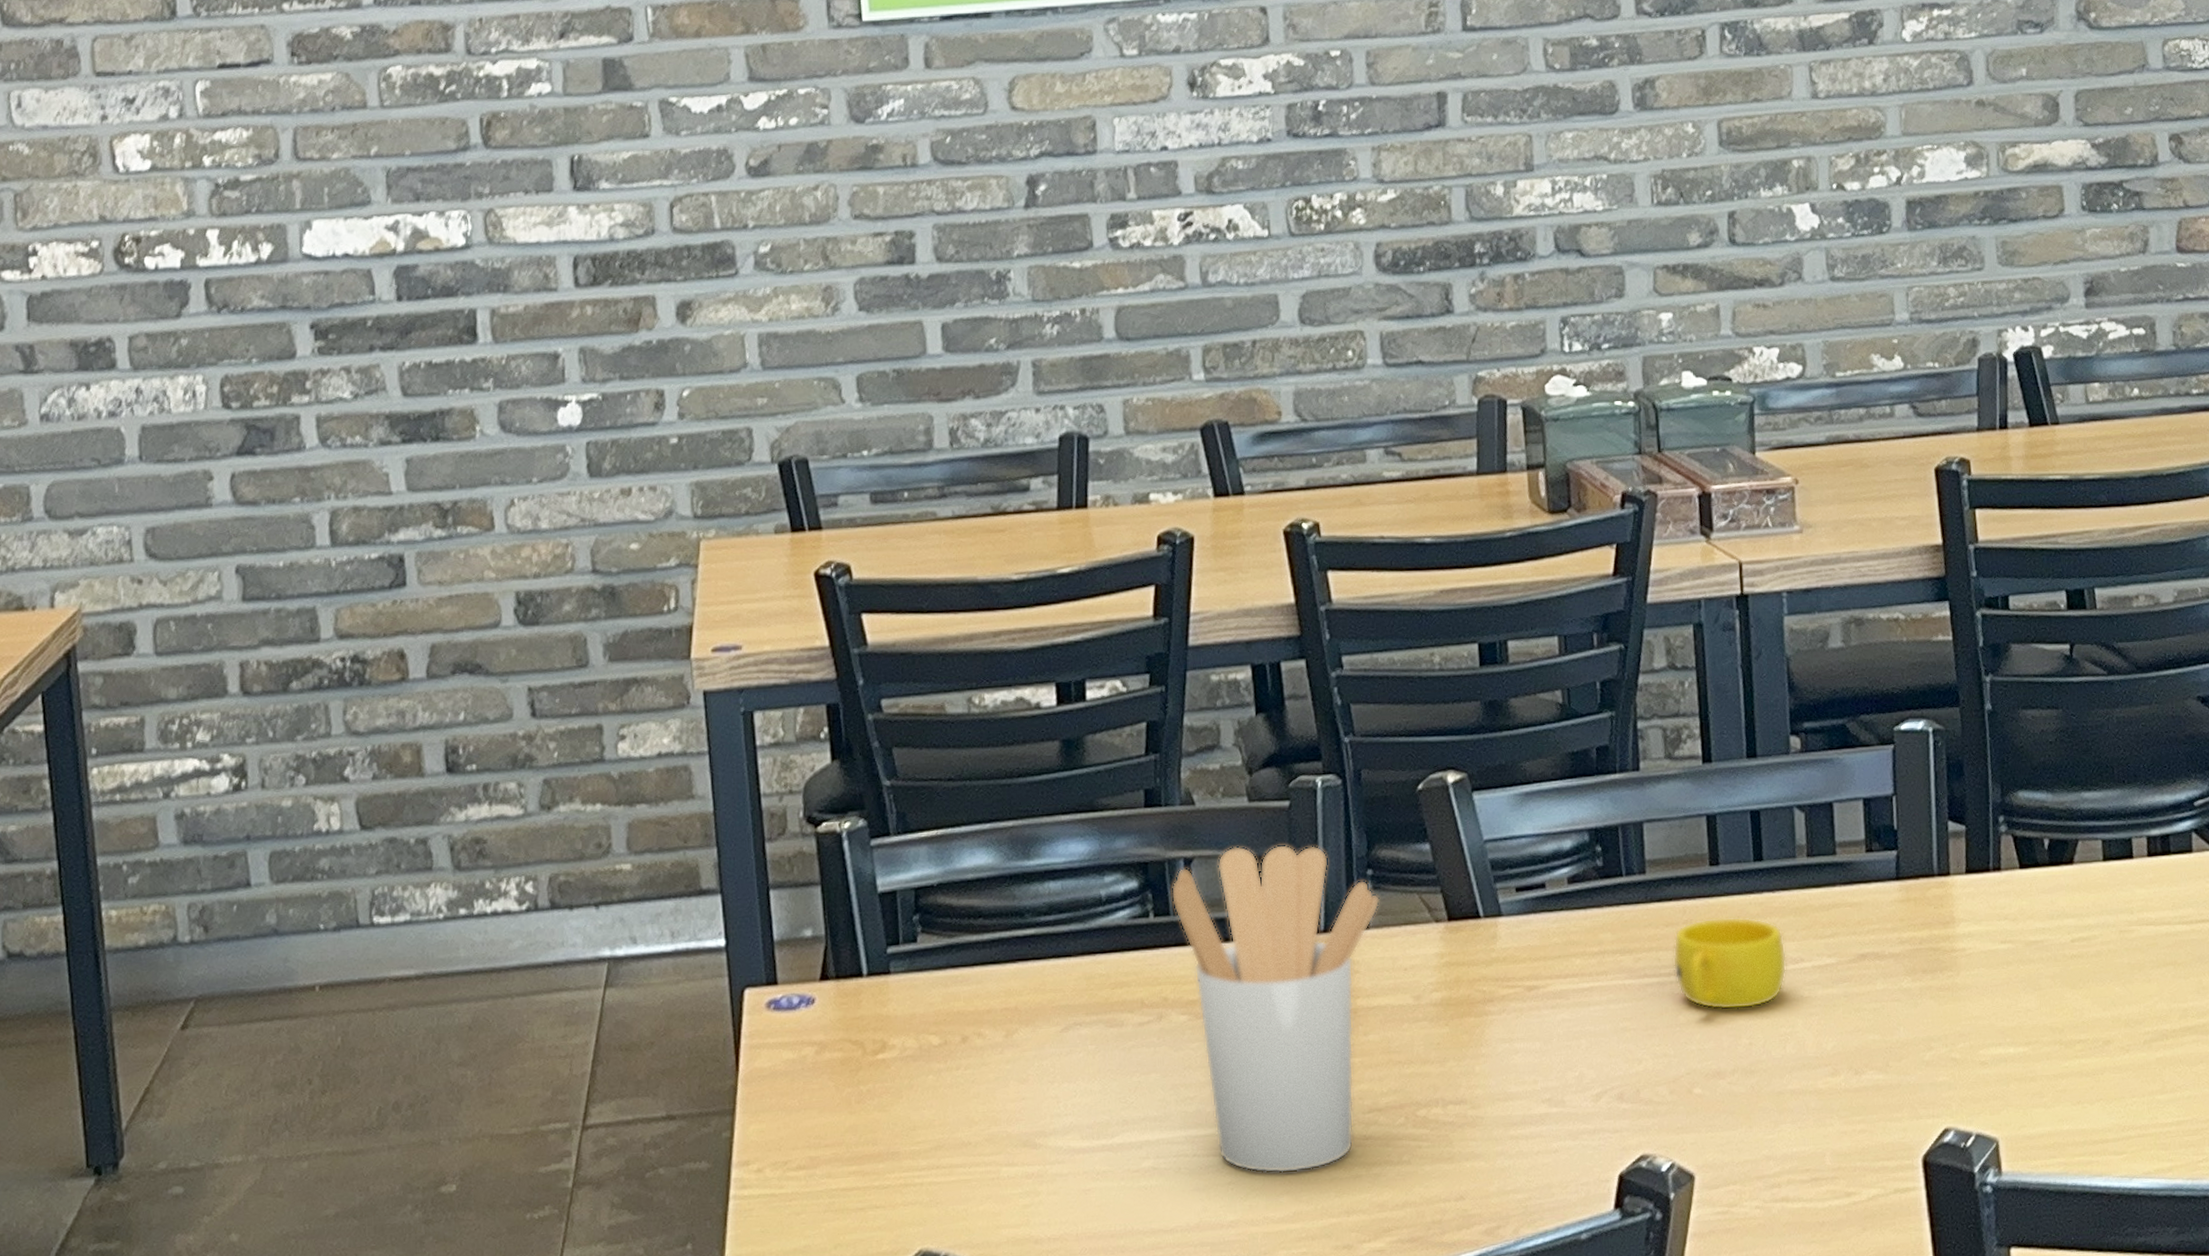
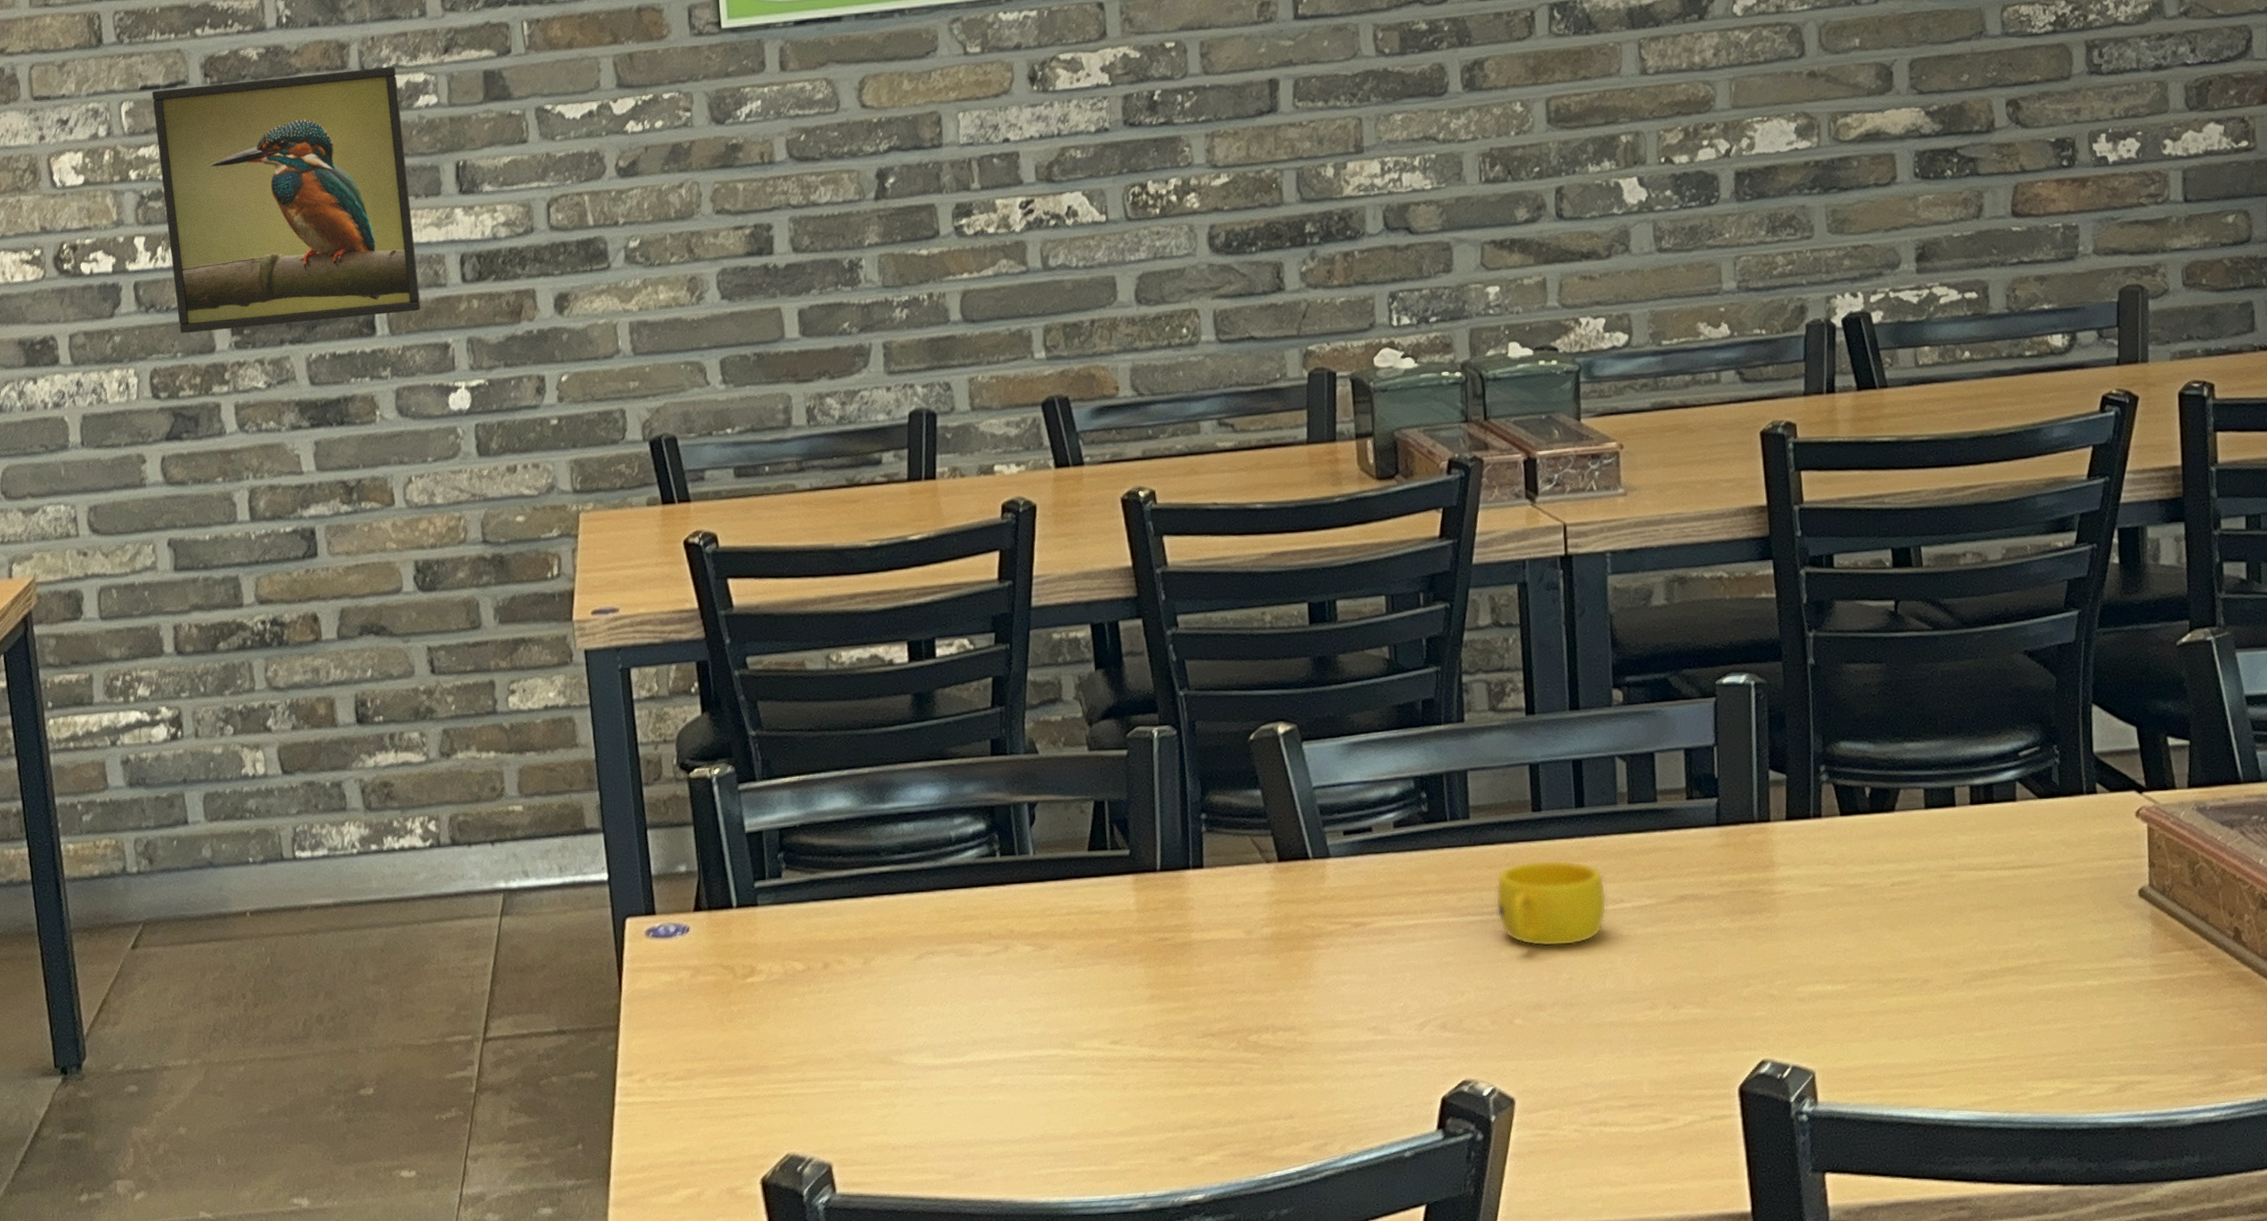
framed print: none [231,50,528,338] -> present [152,66,421,334]
utensil holder: present [1171,844,1380,1174] -> none [1016,790,1213,1092]

